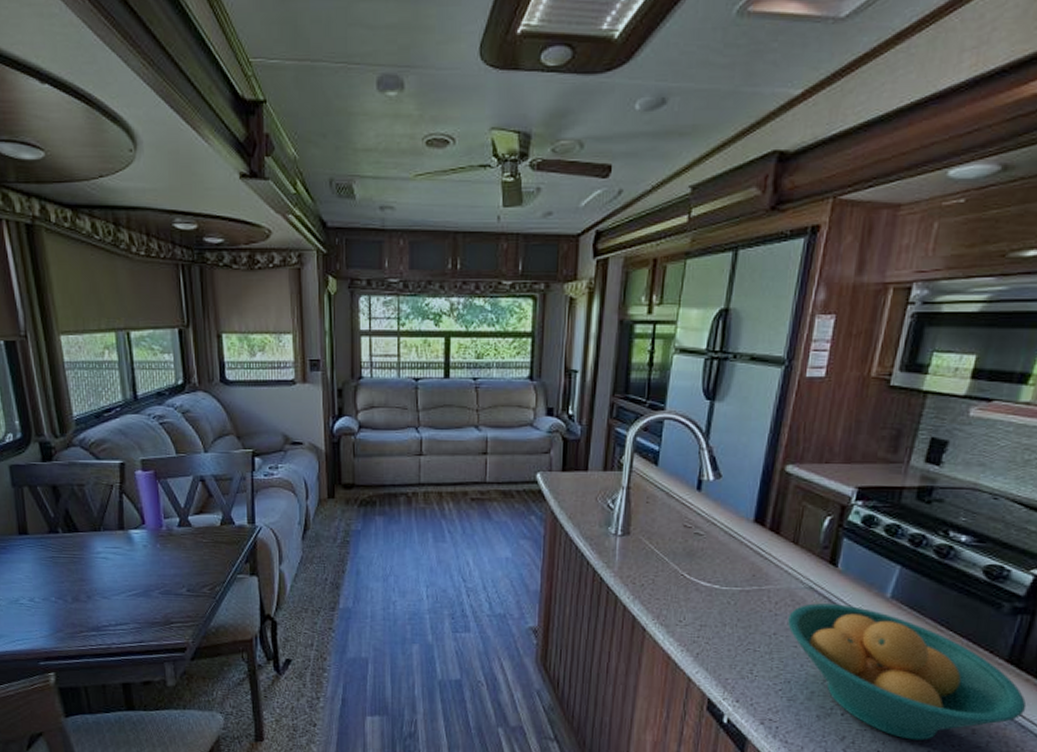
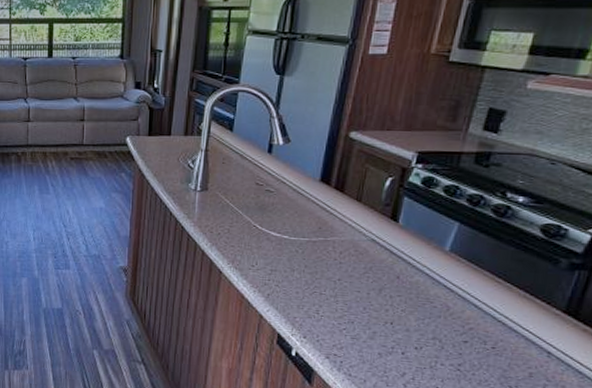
fruit bowl: present [788,603,1027,741] -> none [352,254,584,381]

